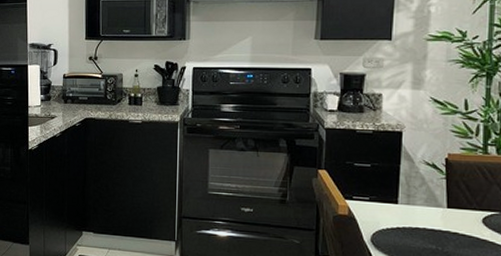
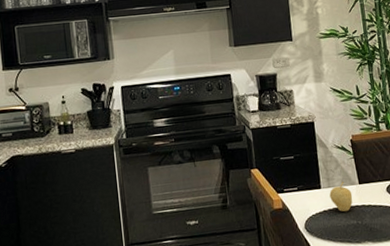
fruit: none [407,201,436,234] -> present [329,181,353,212]

